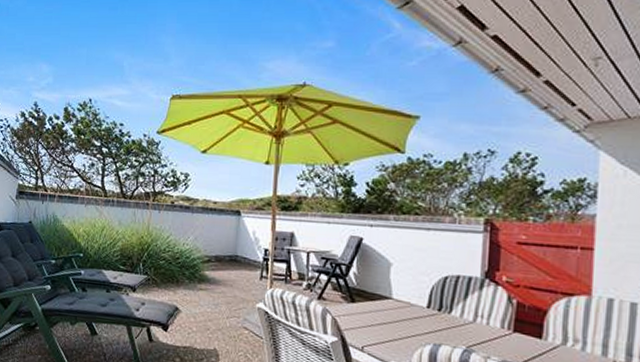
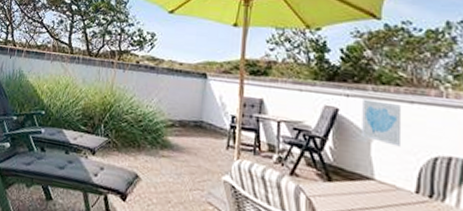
wall art: none [383,228,420,269] -> present [362,99,402,147]

